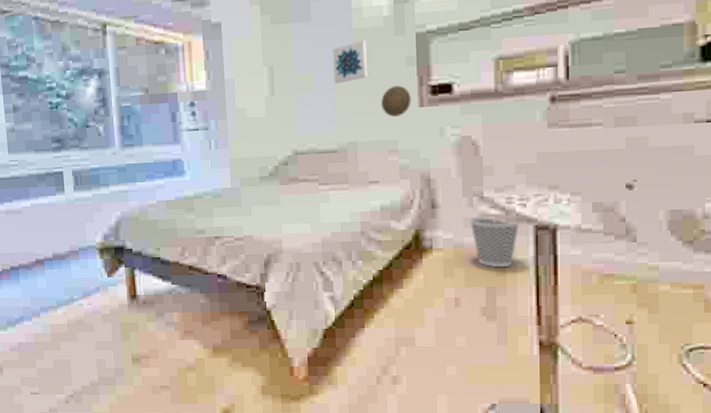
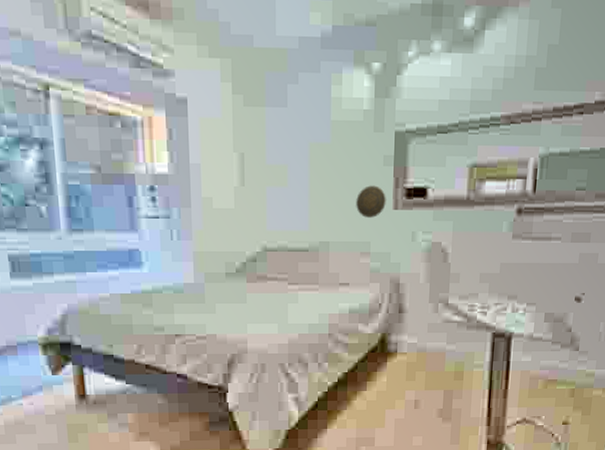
wall art: present [333,40,367,84] -> none [309,133,344,179]
wastebasket: present [470,217,520,268] -> none [434,323,480,372]

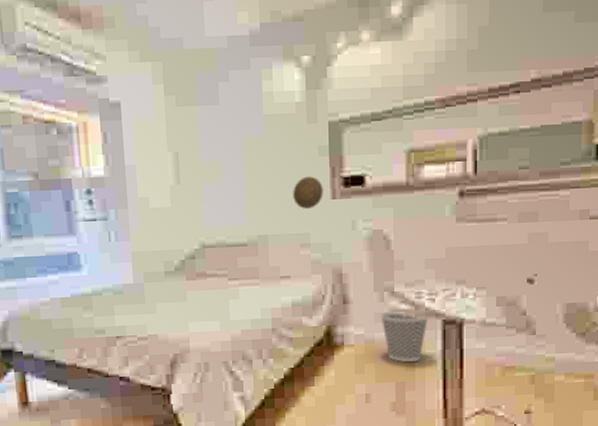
wastebasket: none [434,323,480,372] -> present [380,312,429,363]

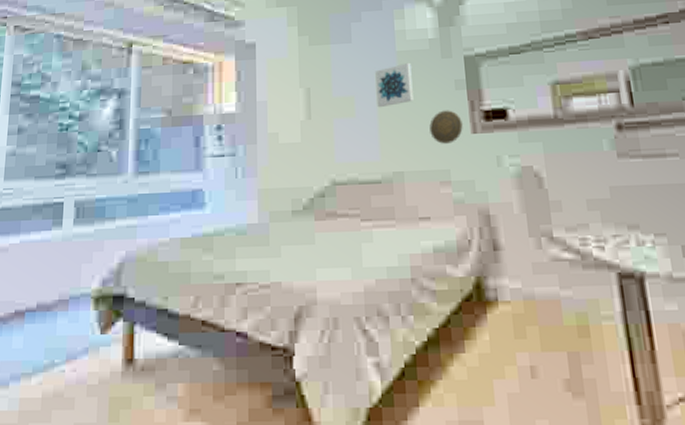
wall art: none [242,127,279,173] -> present [375,62,413,108]
wastebasket: present [380,312,429,363] -> none [539,261,600,327]

